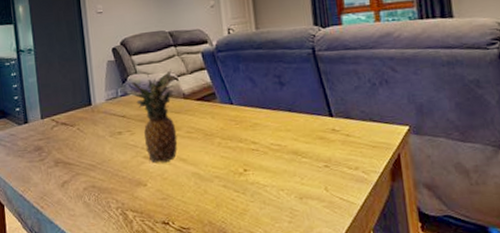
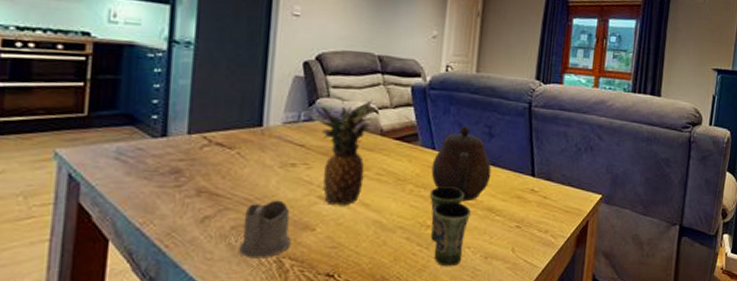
tea glass holder: none [91,163,130,213] -> present [239,200,291,259]
teapot: none [232,79,290,148] -> present [431,125,492,202]
cup: none [235,136,278,210] -> present [429,186,471,267]

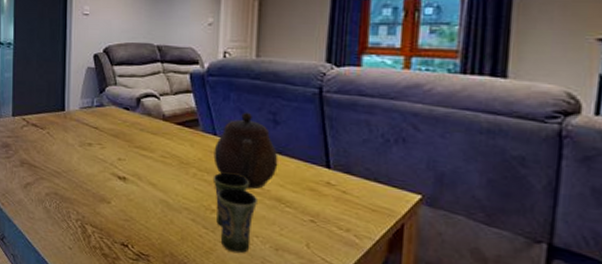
tea glass holder: present [239,200,291,259] -> none [53,173,91,223]
fruit: present [317,98,378,206] -> none [108,86,159,184]

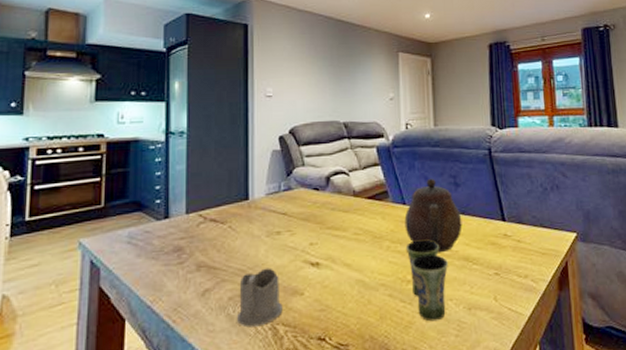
tea glass holder: none [53,173,91,223] -> present [237,268,283,328]

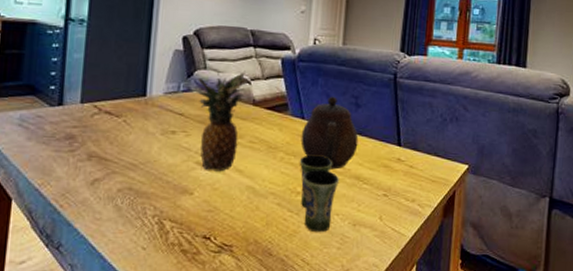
tea glass holder: present [237,268,283,328] -> none [125,165,171,220]
fruit: none [296,163,348,269] -> present [195,70,250,172]

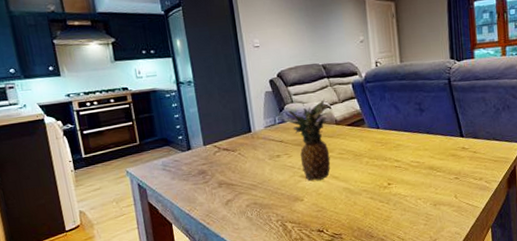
cup: present [299,155,339,233] -> none [381,155,417,216]
teapot: present [300,96,359,170] -> none [379,106,427,165]

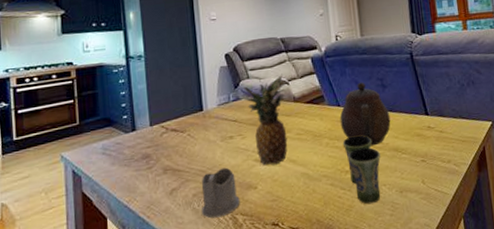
tea glass holder: none [253,182,289,225] -> present [201,167,240,218]
teapot: none [379,106,427,165] -> present [339,82,391,146]
cup: none [381,155,417,216] -> present [342,135,381,205]

